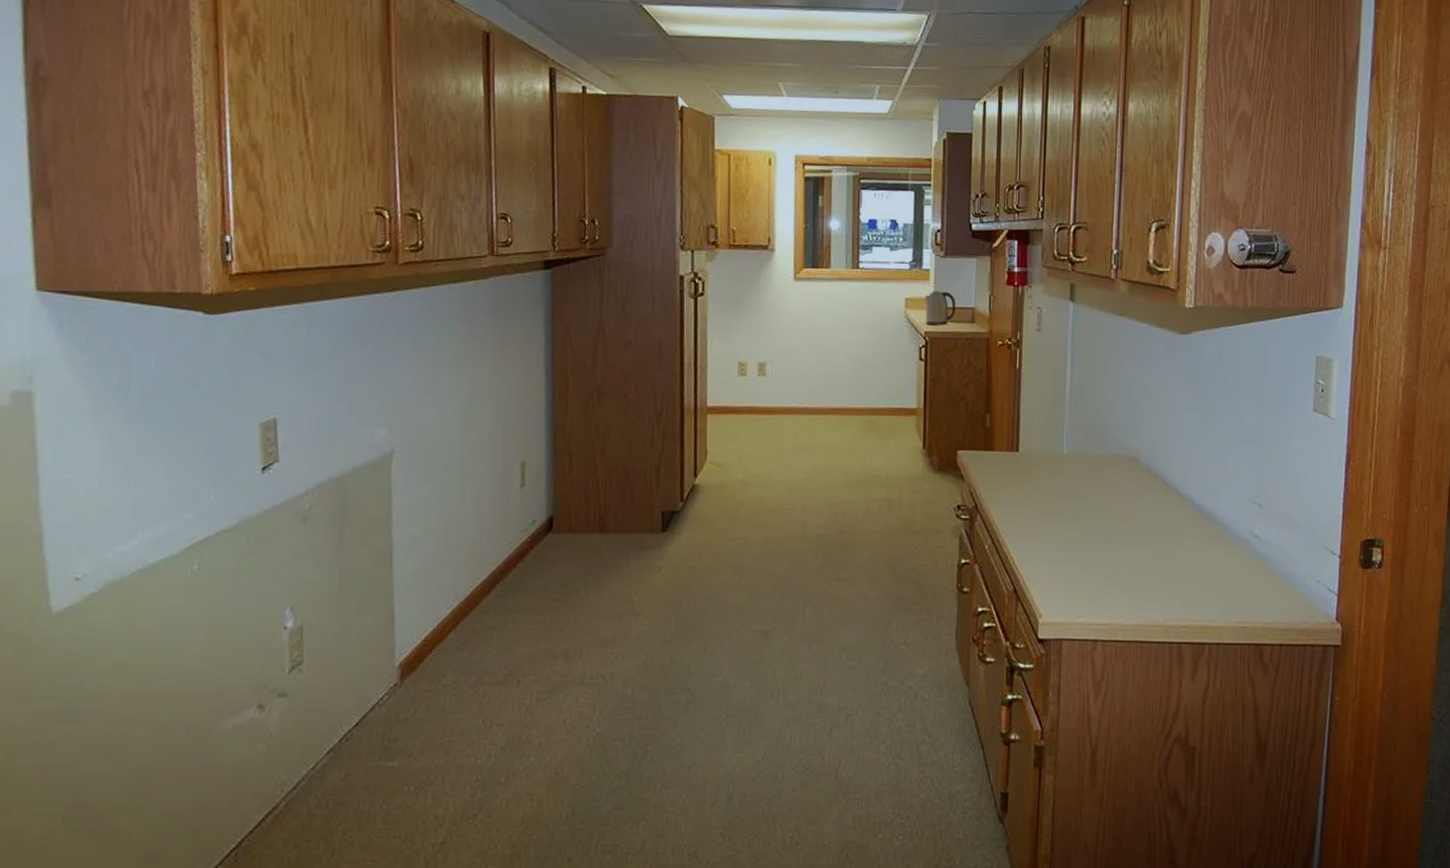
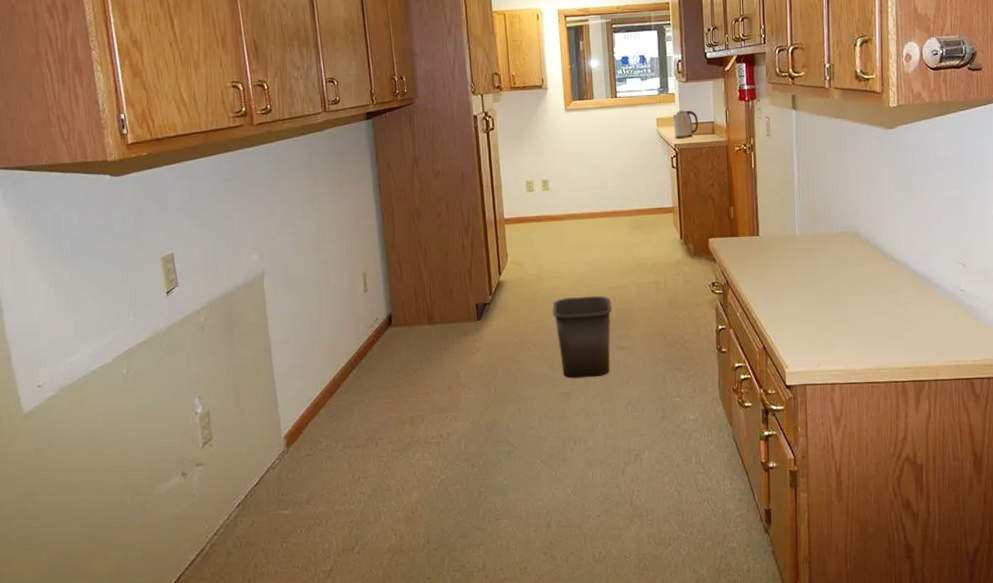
waste bin: none [757,511,833,614] -> present [552,295,613,379]

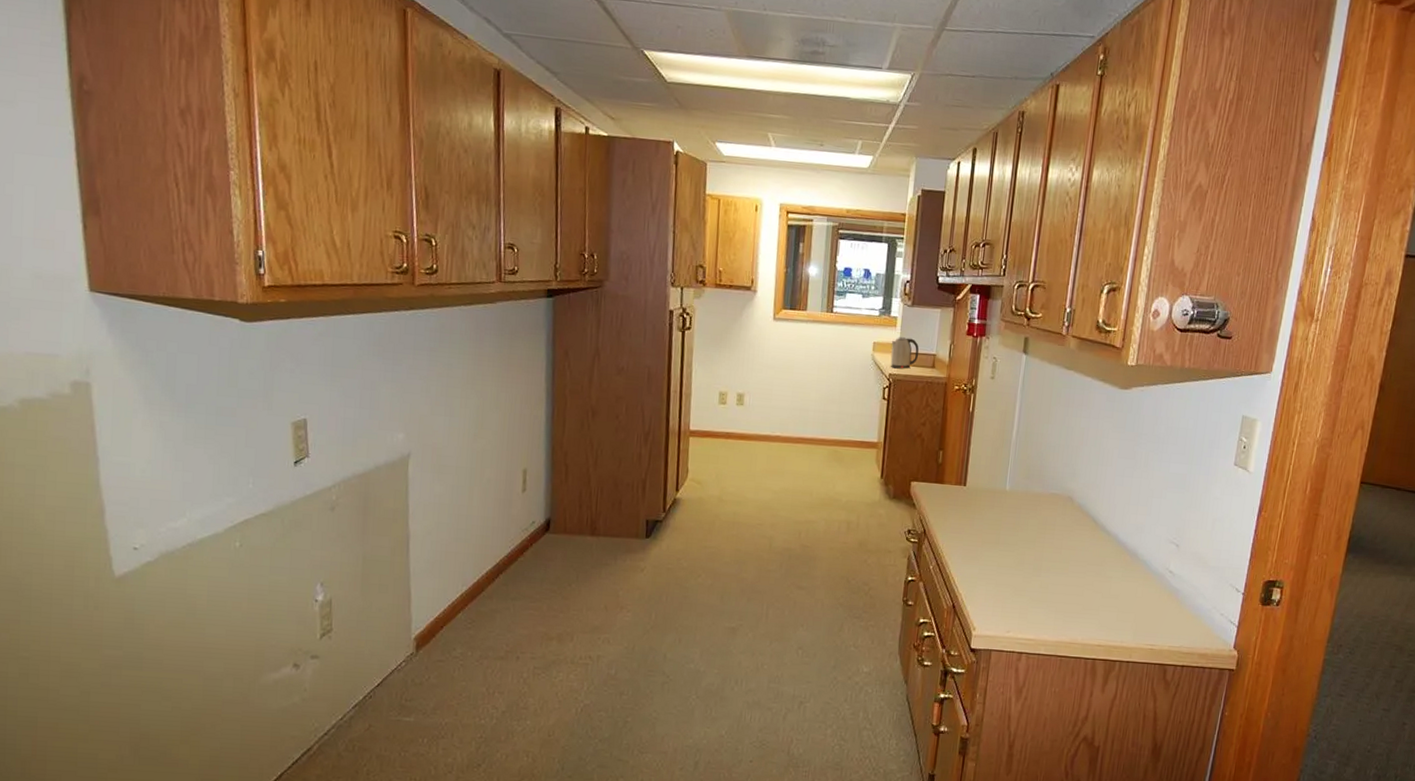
waste bin: present [552,295,613,379] -> none [730,525,797,615]

